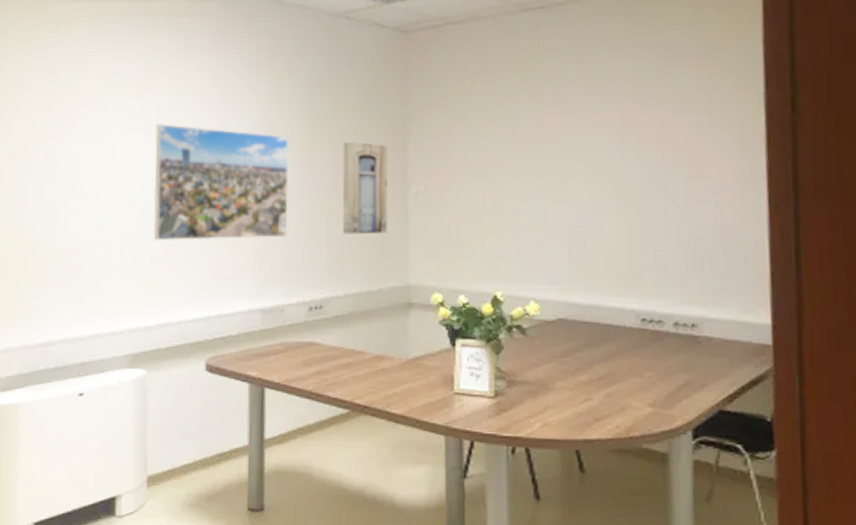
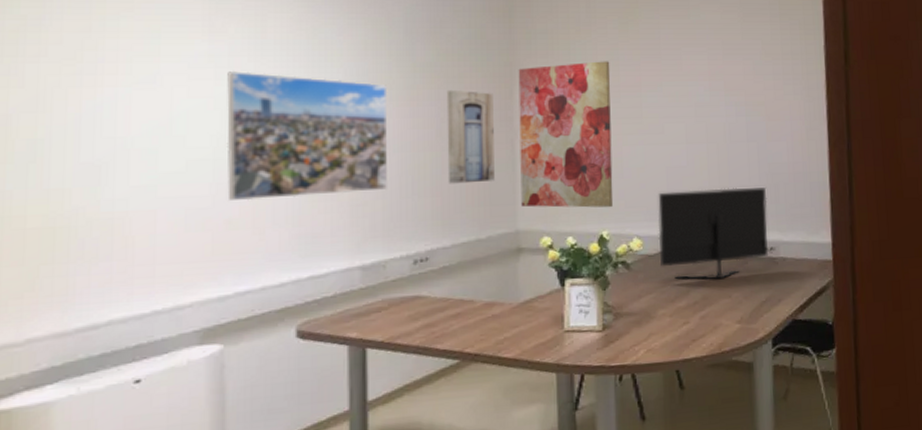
wall art: none [412,112,509,268] -> present [518,61,614,208]
monitor: none [558,253,690,355] -> present [658,187,769,281]

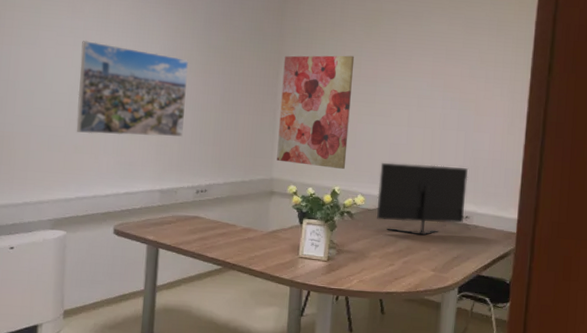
wall art: present [446,89,495,184] -> none [225,67,264,139]

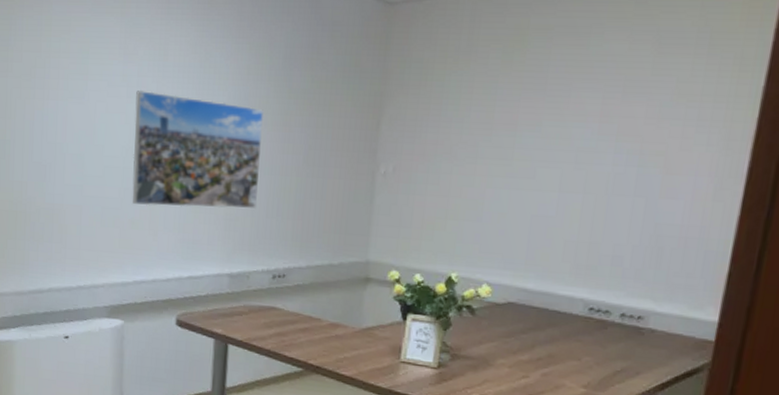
wall art: present [277,55,355,170] -> none [374,94,486,251]
monitor: present [377,162,469,236] -> none [507,241,648,341]

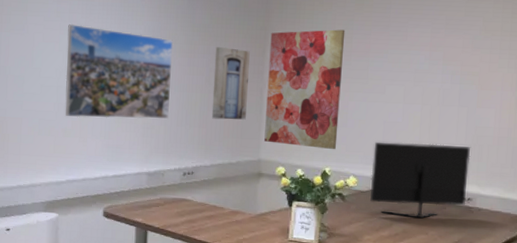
wall art: none [309,117,360,211] -> present [211,46,250,120]
wall art: none [374,94,486,251] -> present [264,29,345,150]
monitor: none [507,241,648,341] -> present [370,141,471,219]

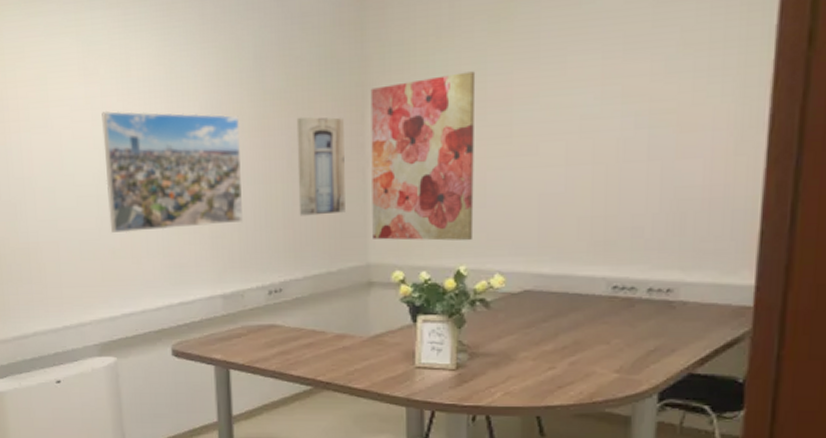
monitor: present [370,141,471,219] -> none [524,217,669,324]

